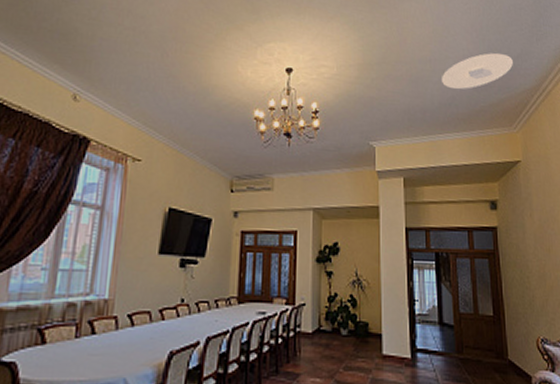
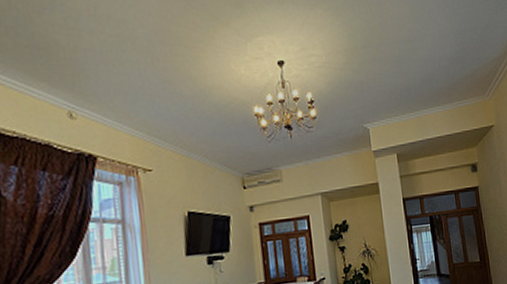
ceiling light: present [442,52,513,90] -> none [421,25,482,65]

